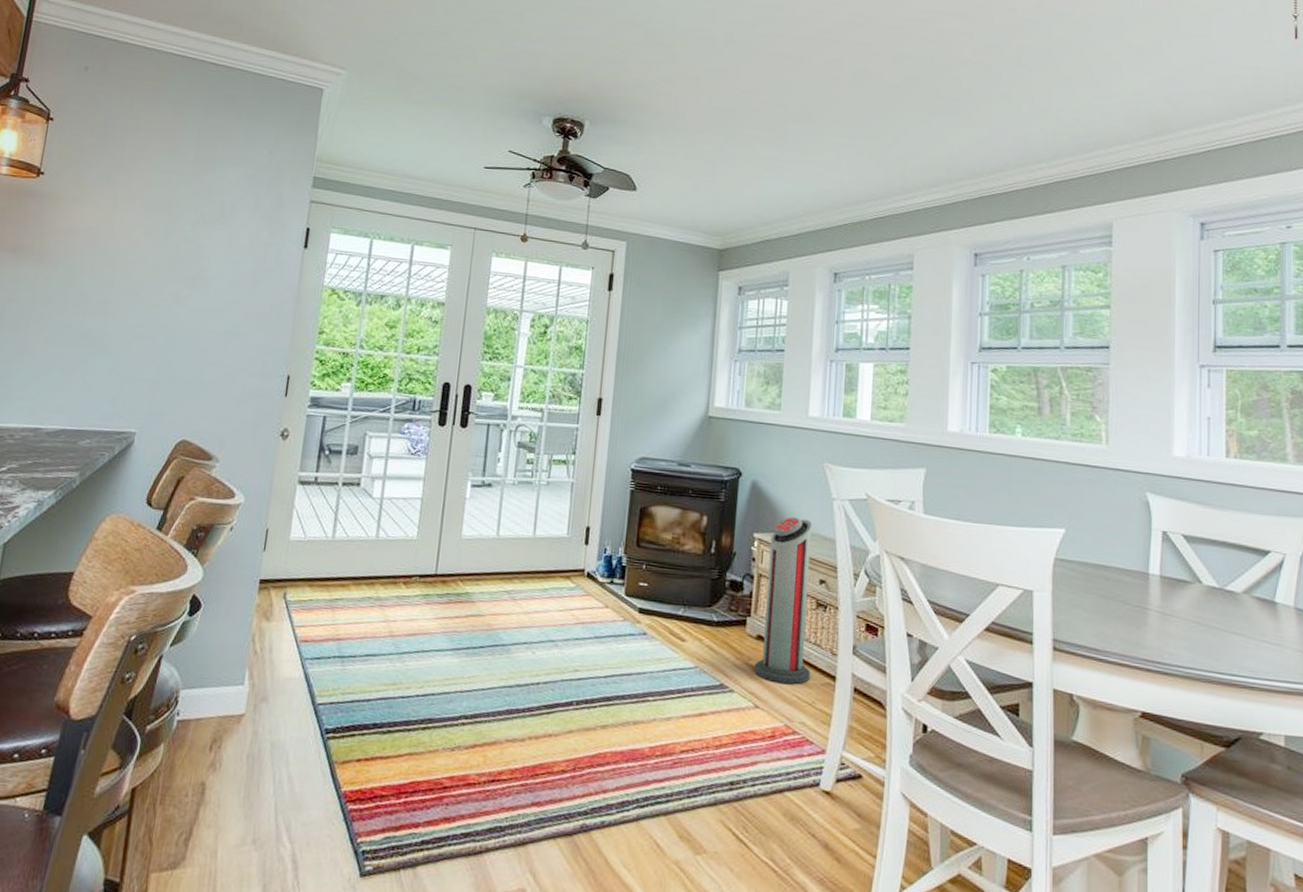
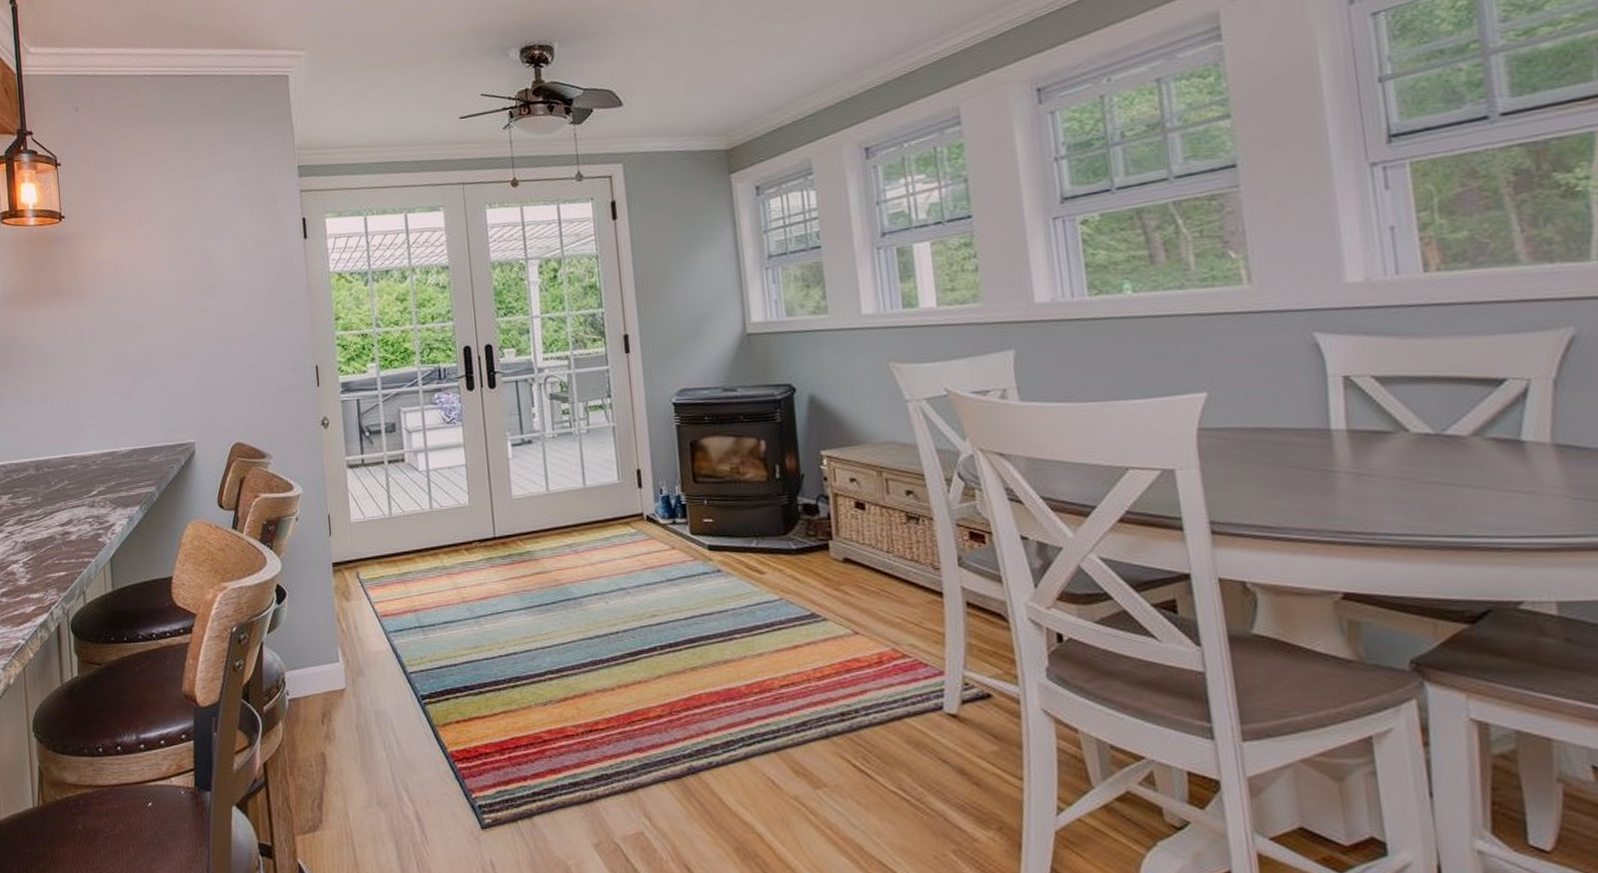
air purifier: present [754,517,812,685] -> none [841,426,912,606]

